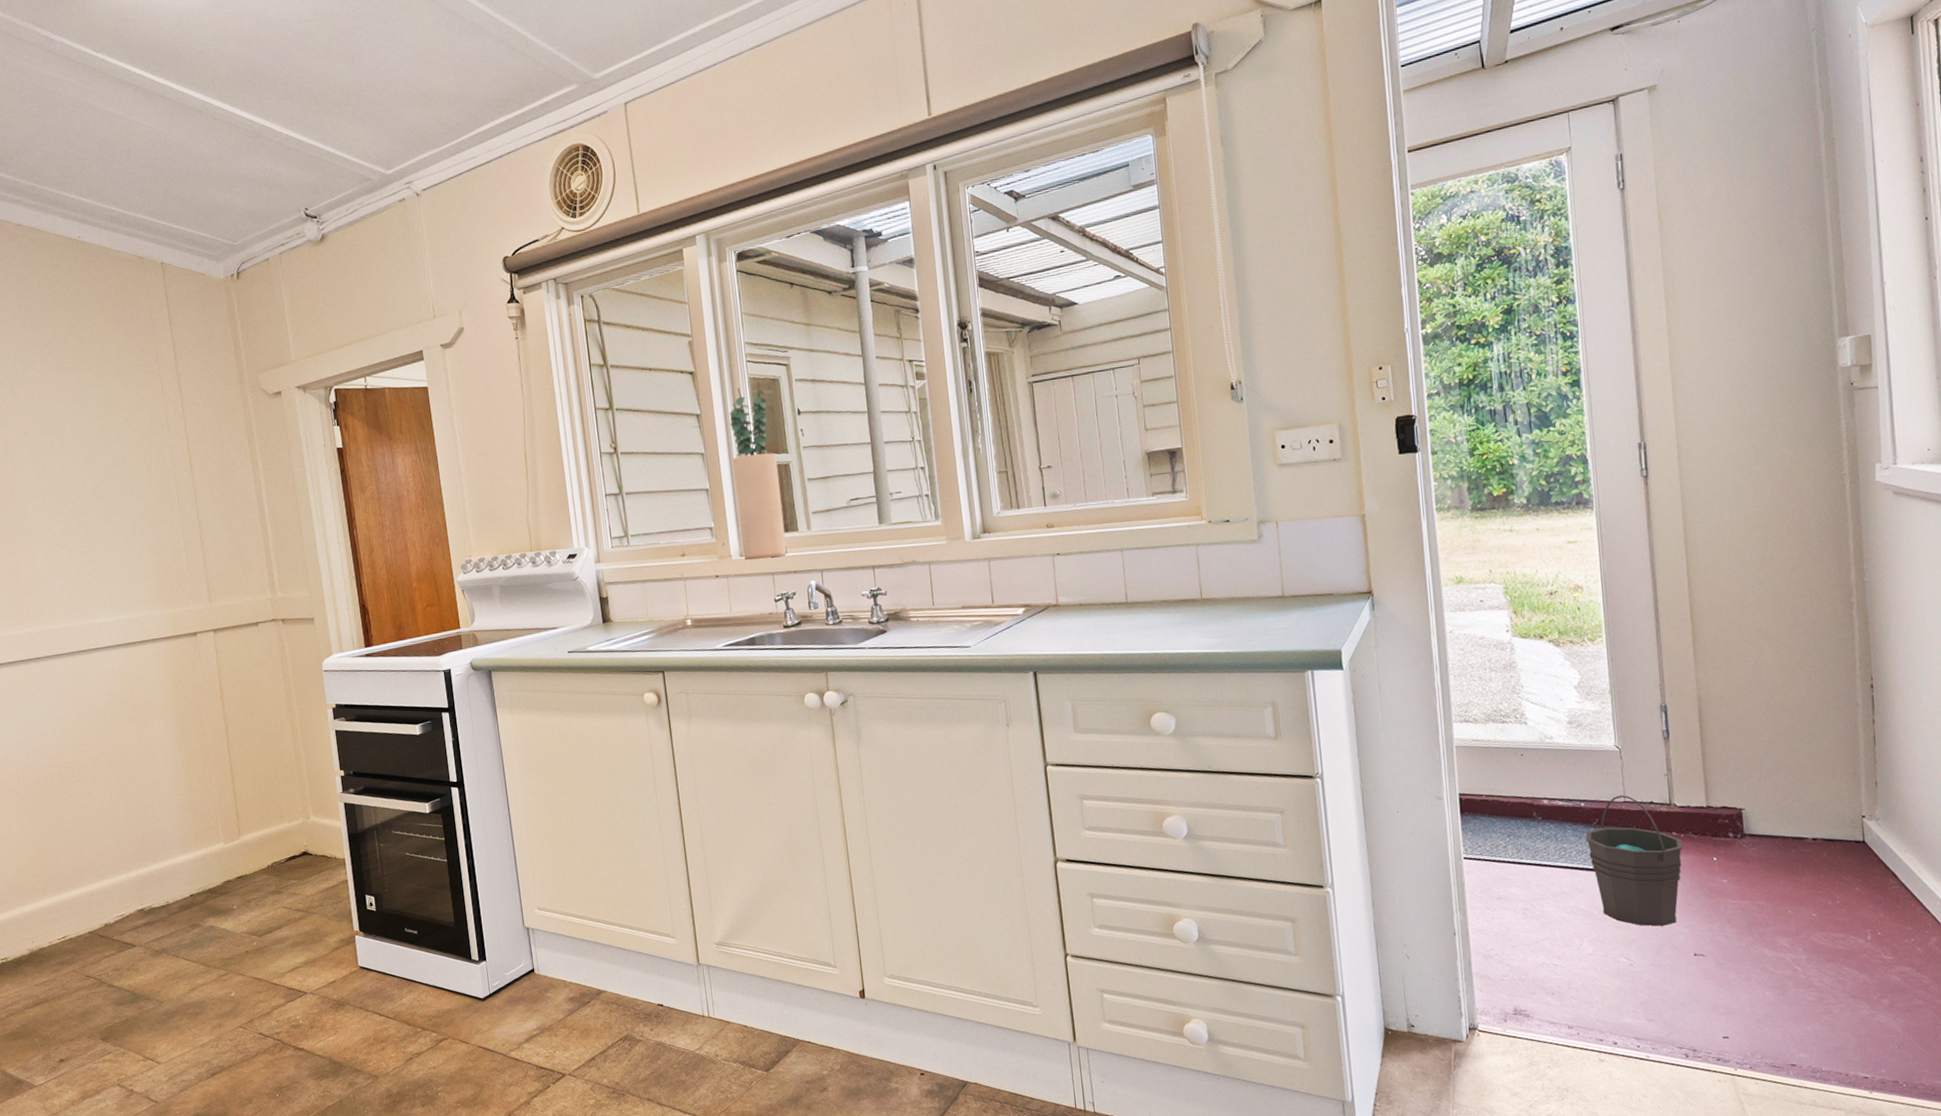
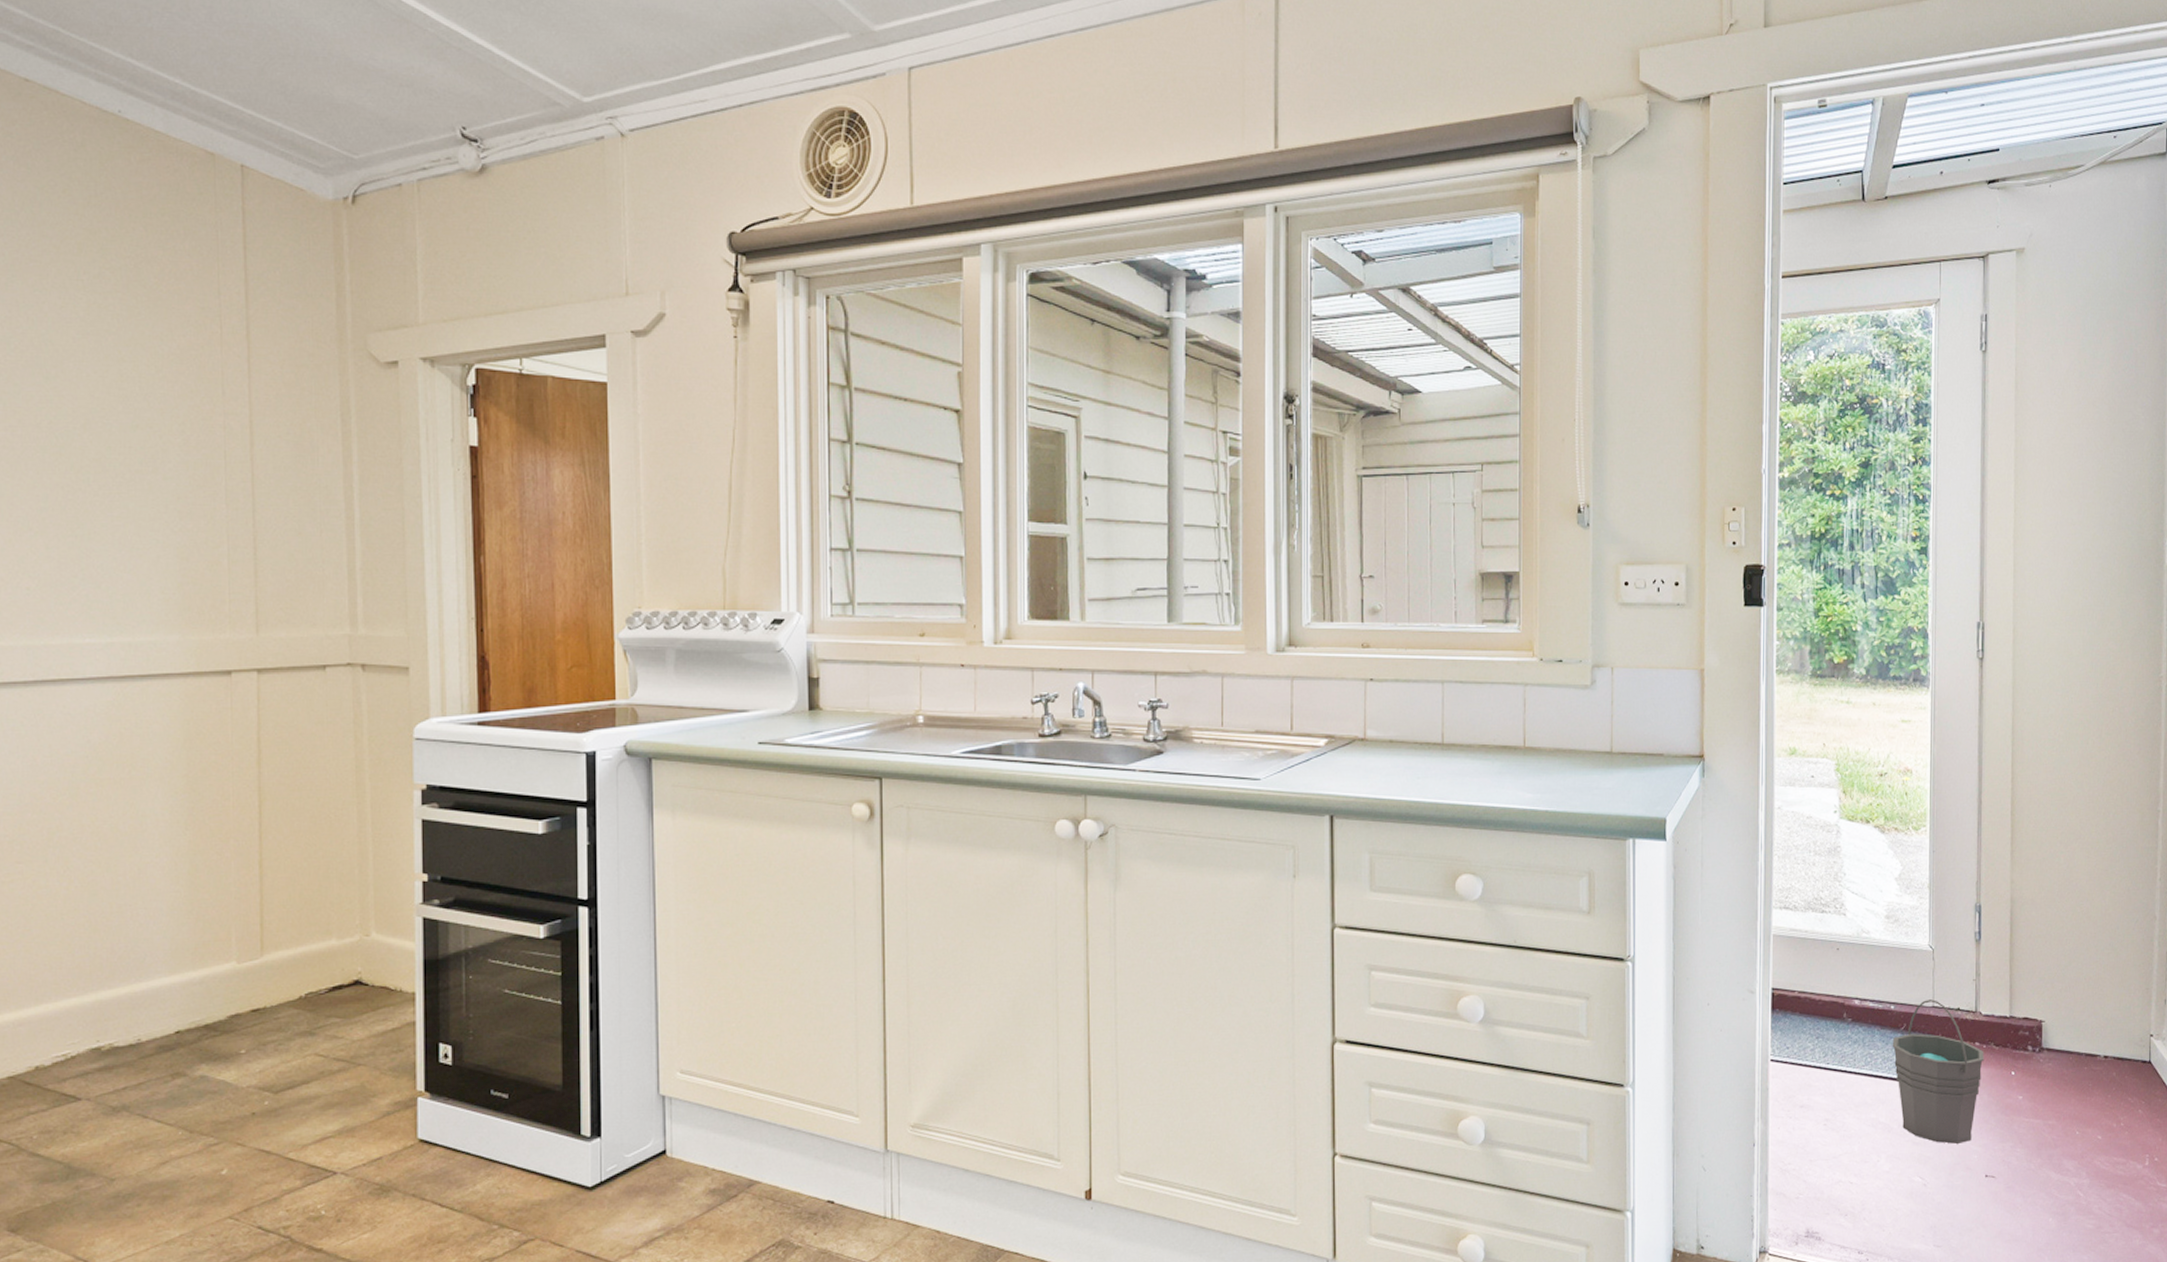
vase: present [729,381,787,561] -> none [996,432,1053,650]

